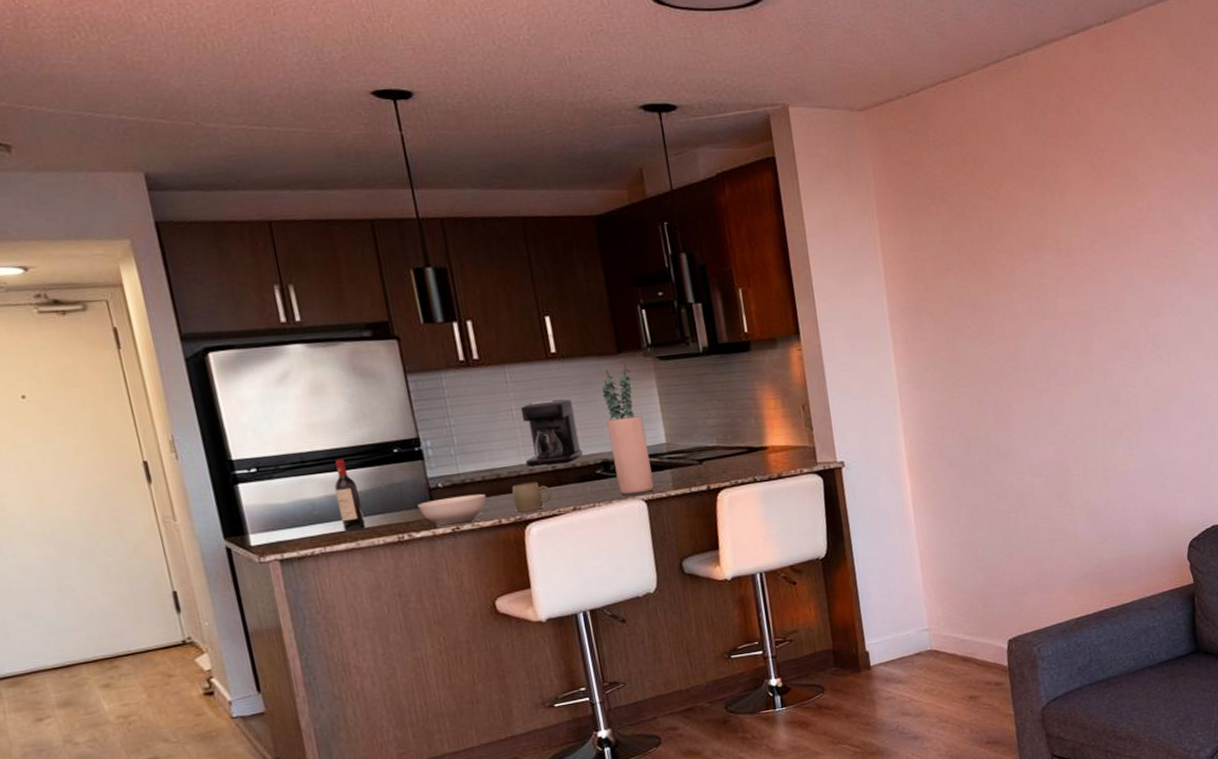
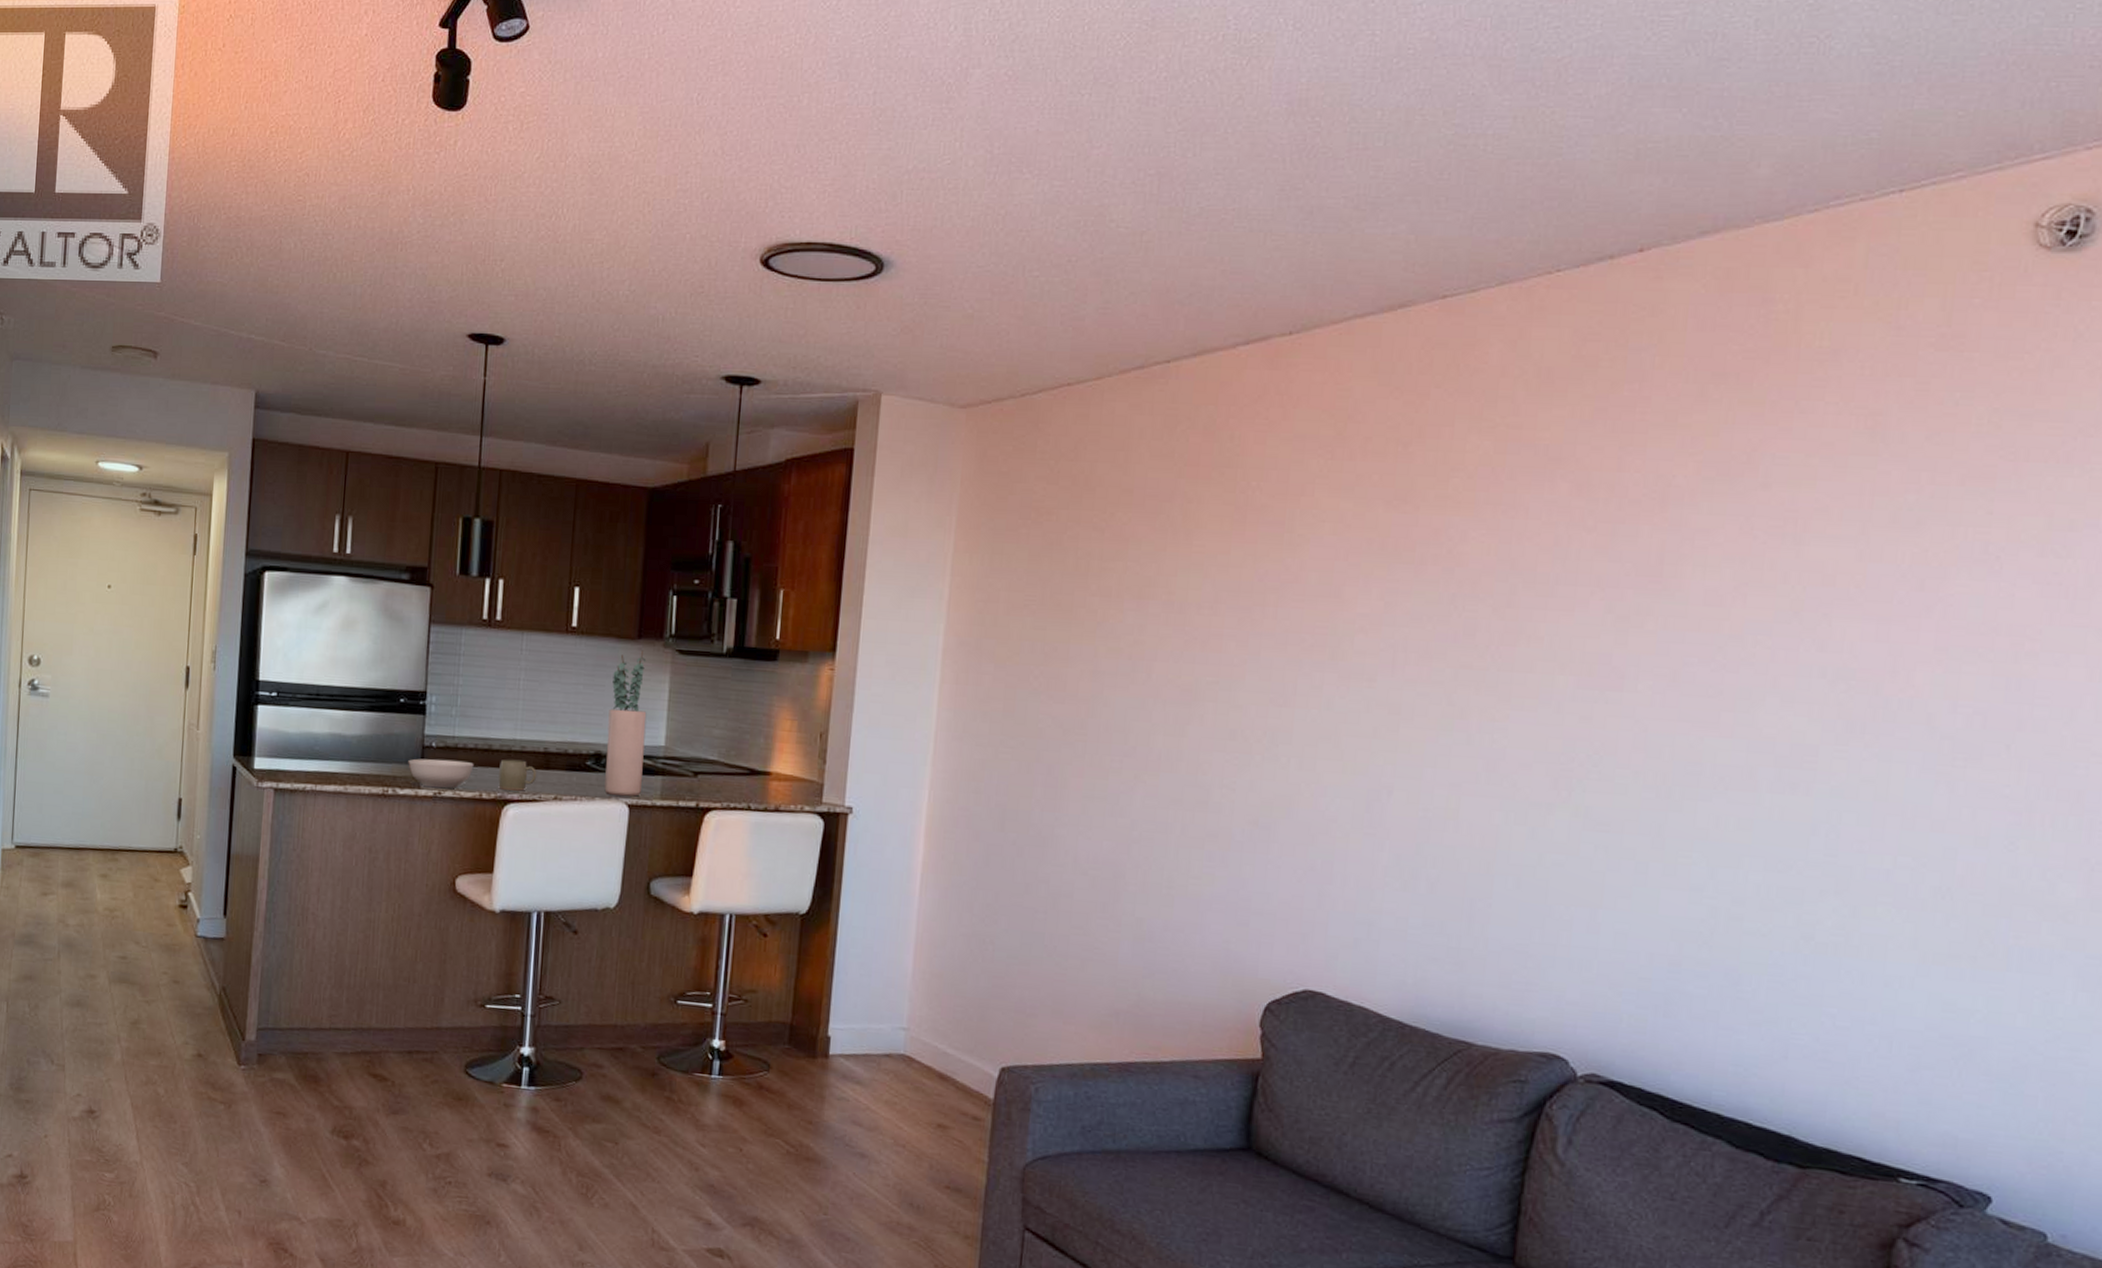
wine bottle: present [334,459,366,532] -> none [336,698,359,775]
coffee maker: present [520,399,583,466] -> none [519,676,579,747]

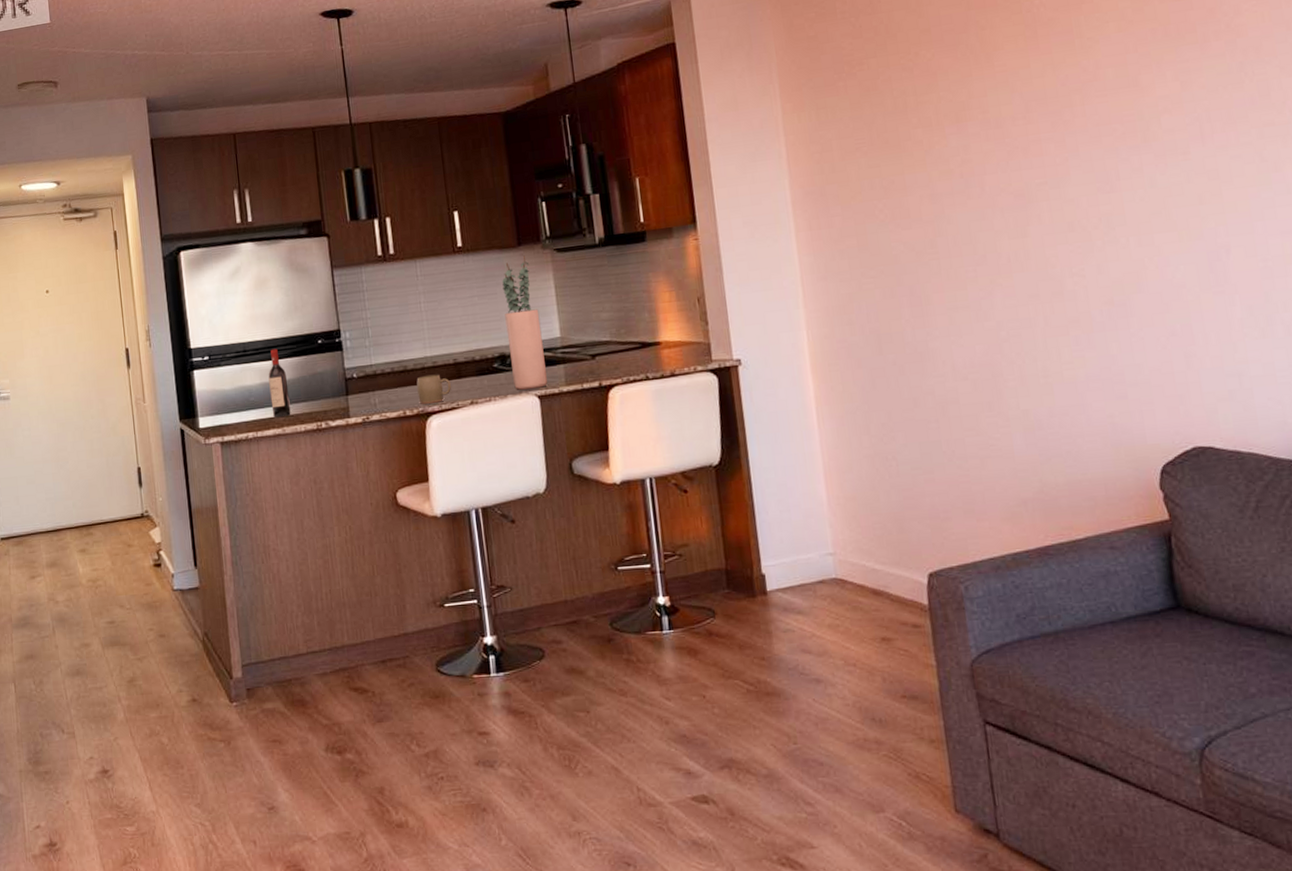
wine bottle: none [336,698,359,775] -> present [268,348,291,418]
bowl: present [408,758,474,789] -> none [335,384,394,415]

